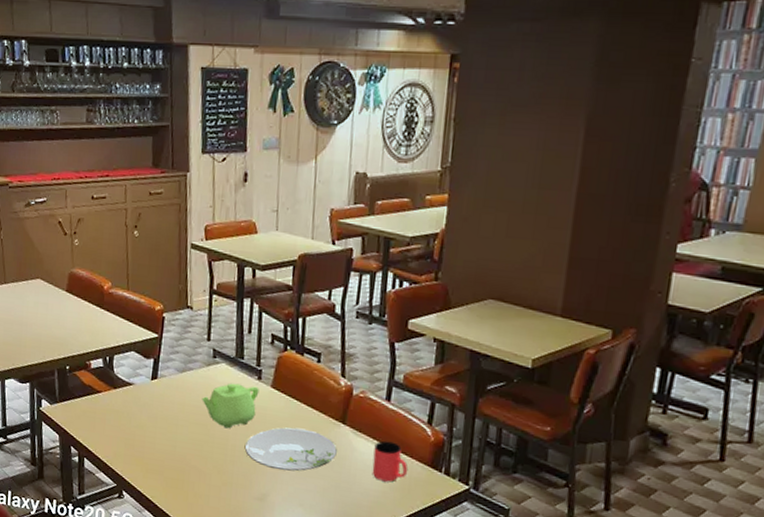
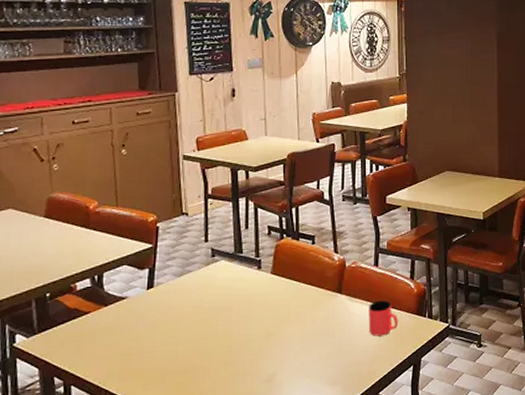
teapot: present [202,383,259,429] -> none [202,276,260,321]
plate: present [244,427,337,471] -> none [249,305,336,349]

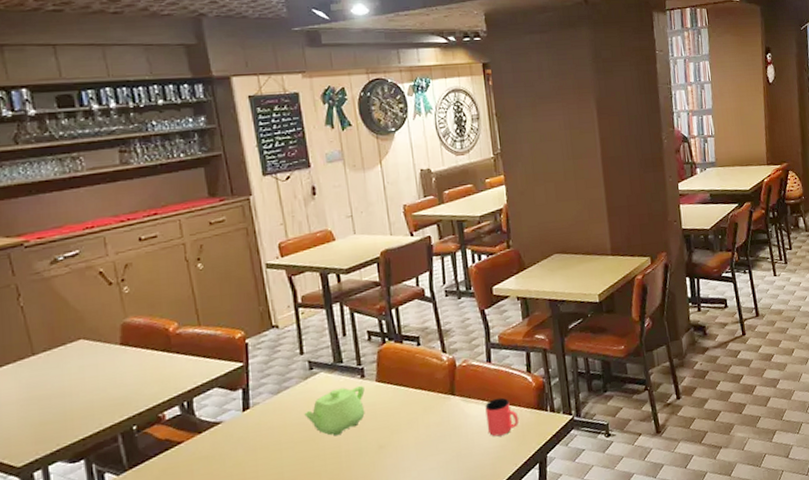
teapot: none [202,276,260,321] -> present [304,385,365,437]

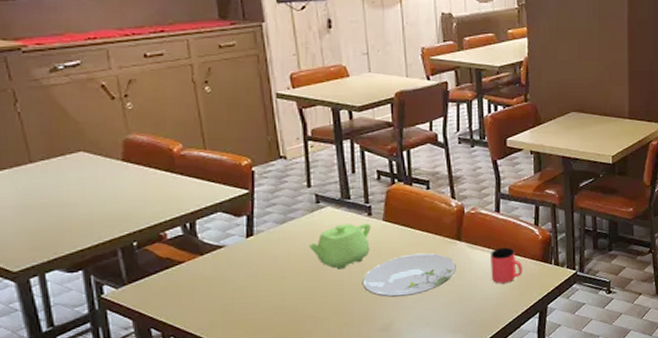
plate: none [359,411,452,461] -> present [362,253,456,297]

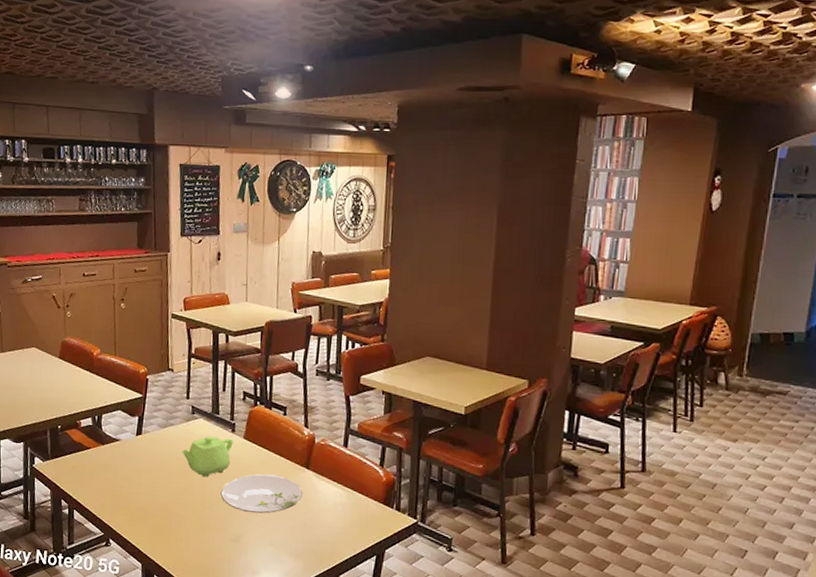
cup: present [490,247,522,284] -> none [333,482,364,520]

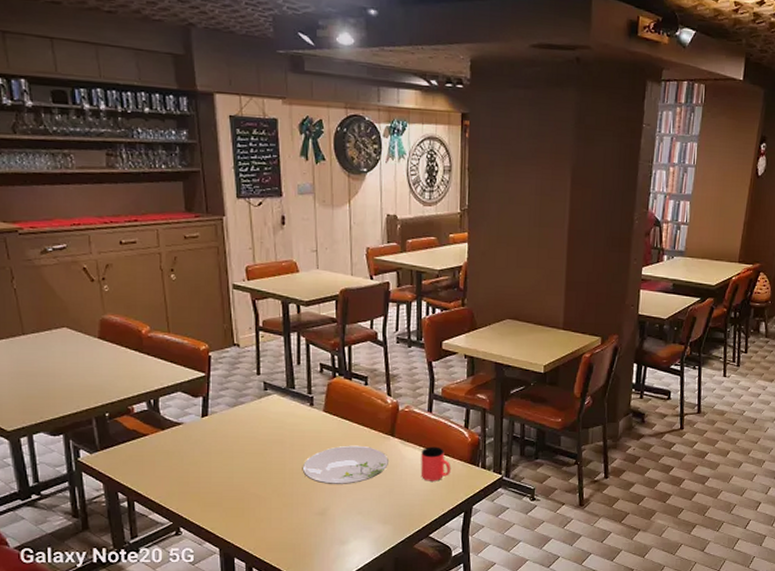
teapot: present [182,436,233,478] -> none [256,412,312,454]
cup: none [333,482,364,520] -> present [420,446,450,481]

